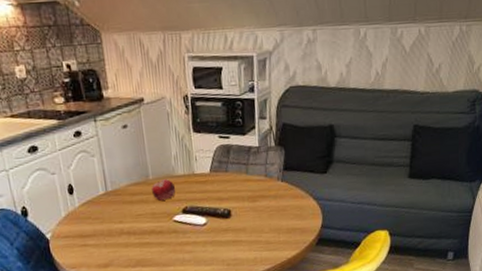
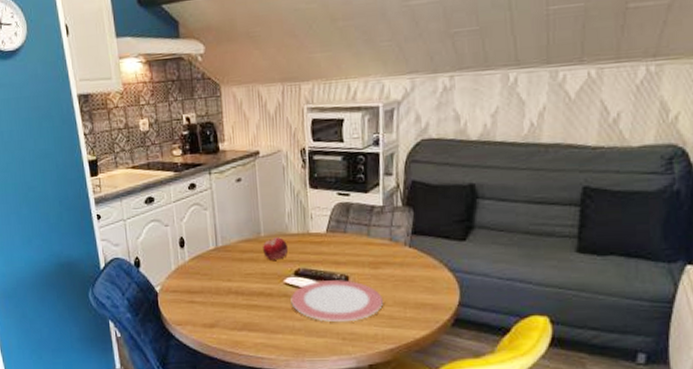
plate: none [180,213,261,252] -> present [291,280,383,323]

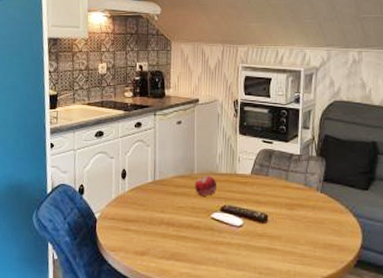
plate: present [291,280,383,323] -> none [216,217,296,258]

